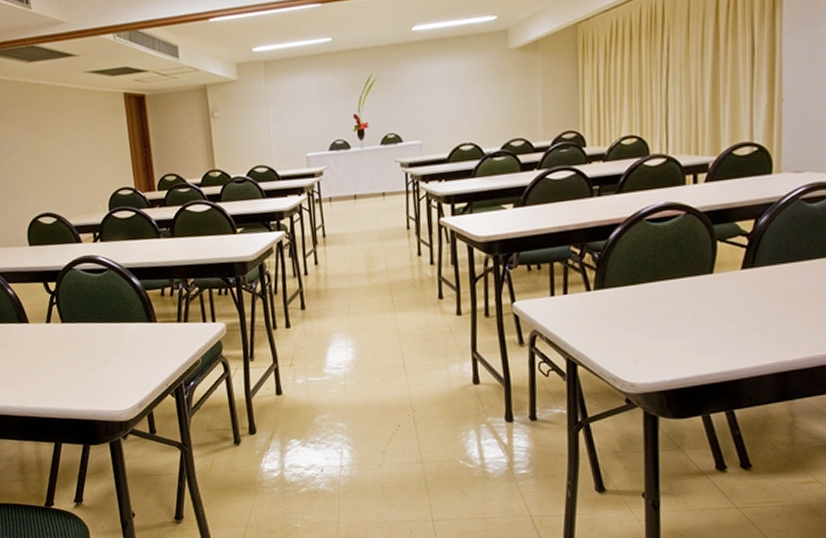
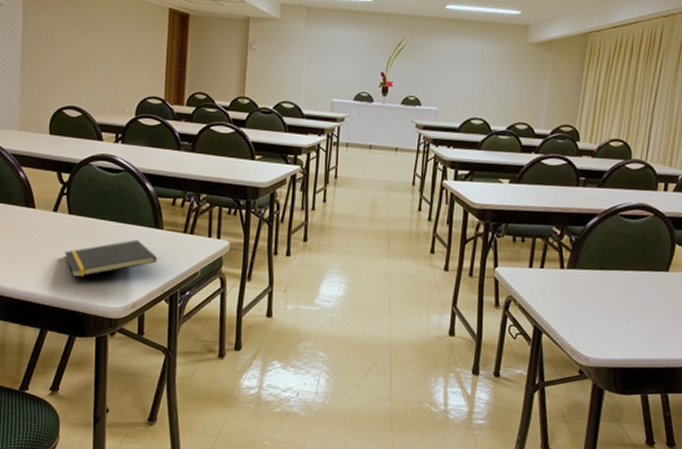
notepad: none [65,337,156,386] -> present [65,239,157,278]

